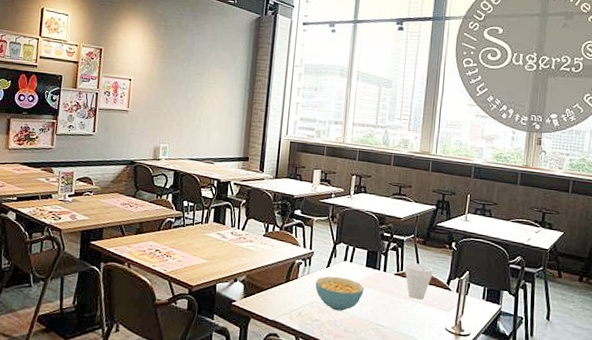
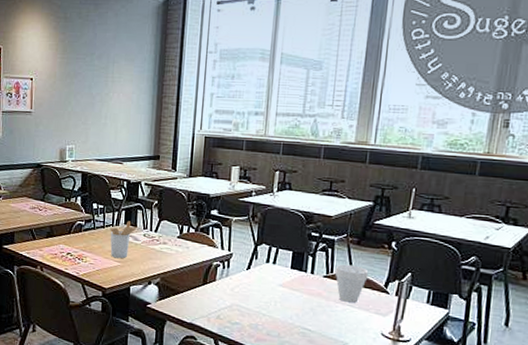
utensil holder: none [198,219,226,256] -> present [110,221,137,259]
cereal bowl: present [315,276,364,311] -> none [234,278,289,315]

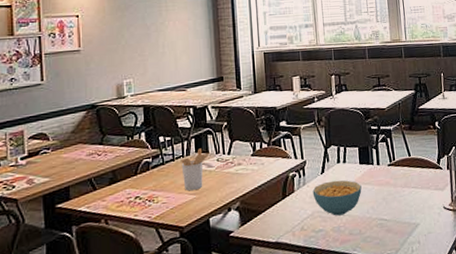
cereal bowl: none [234,278,289,315] -> present [312,180,362,216]
cup: present [334,264,369,303] -> none [396,149,424,185]

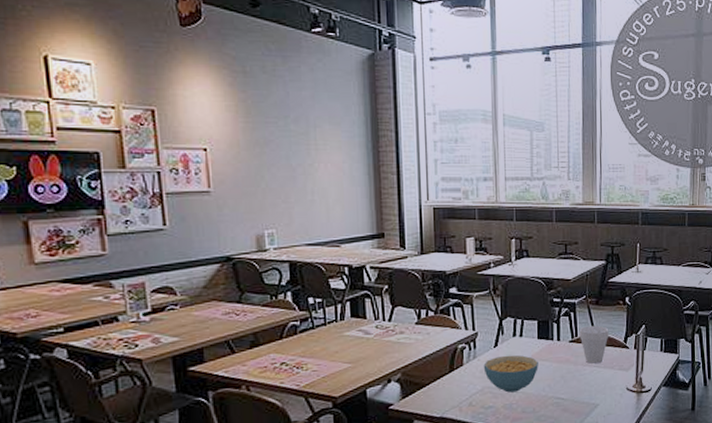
utensil holder: present [181,148,209,191] -> none [334,313,367,359]
cup: none [396,149,424,185] -> present [579,325,609,364]

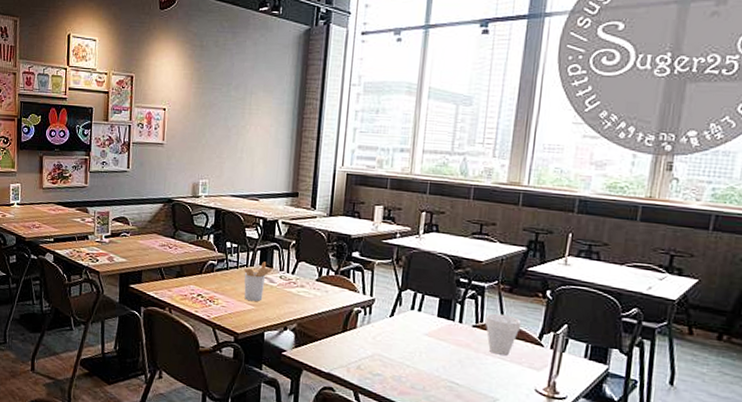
utensil holder: none [334,313,367,359] -> present [244,261,273,302]
cereal bowl: present [483,355,538,393] -> none [376,326,435,366]

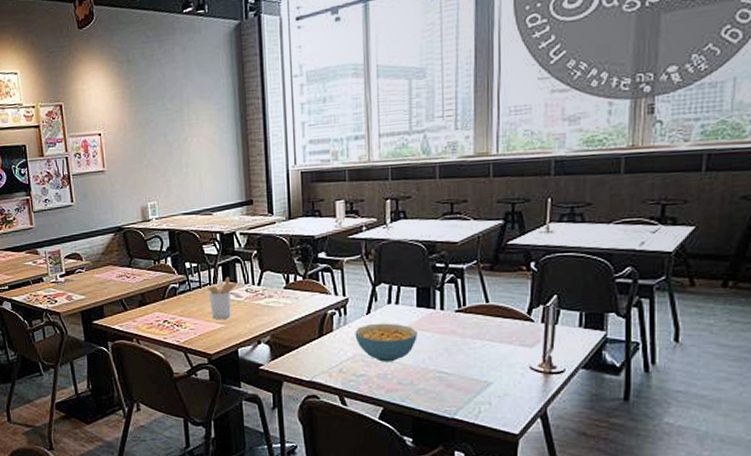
cereal bowl: none [376,326,435,366] -> present [355,323,417,362]
cup: present [484,313,522,356] -> none [467,294,507,337]

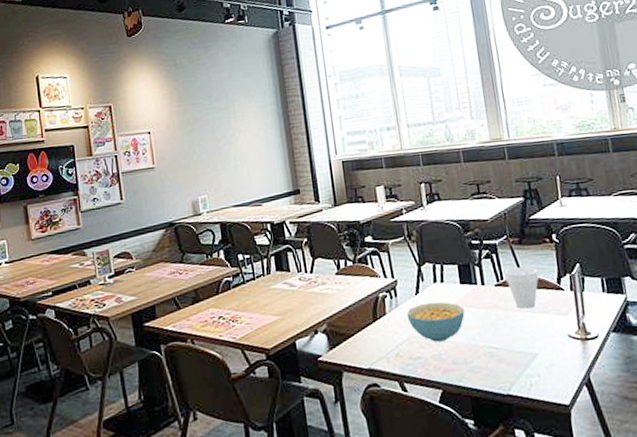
utensil holder: present [208,277,238,320] -> none [262,266,291,312]
cup: none [467,294,507,337] -> present [504,266,539,309]

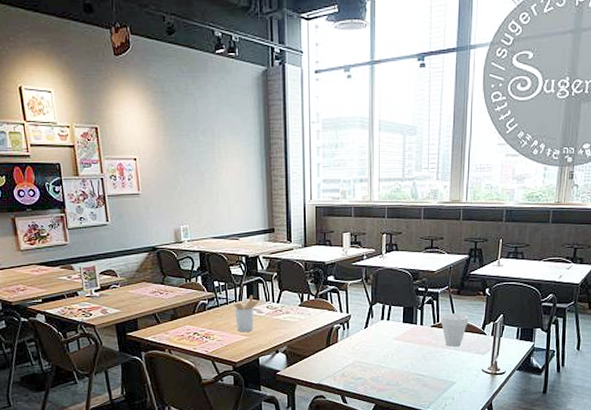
utensil holder: none [262,266,291,312] -> present [234,295,260,333]
cereal bowl: present [406,302,465,342] -> none [355,335,403,367]

